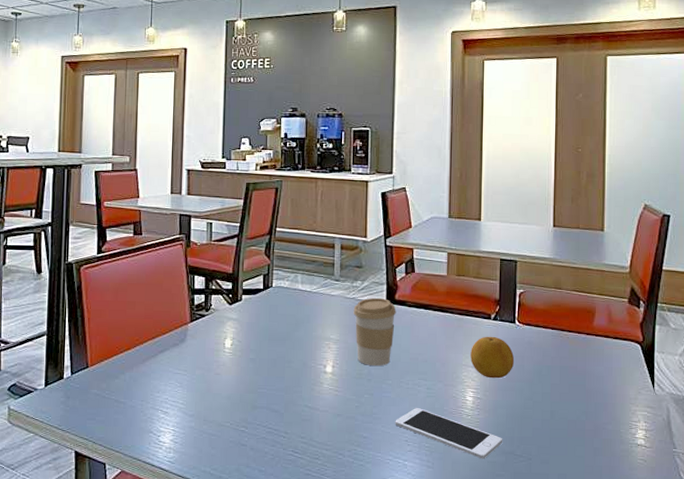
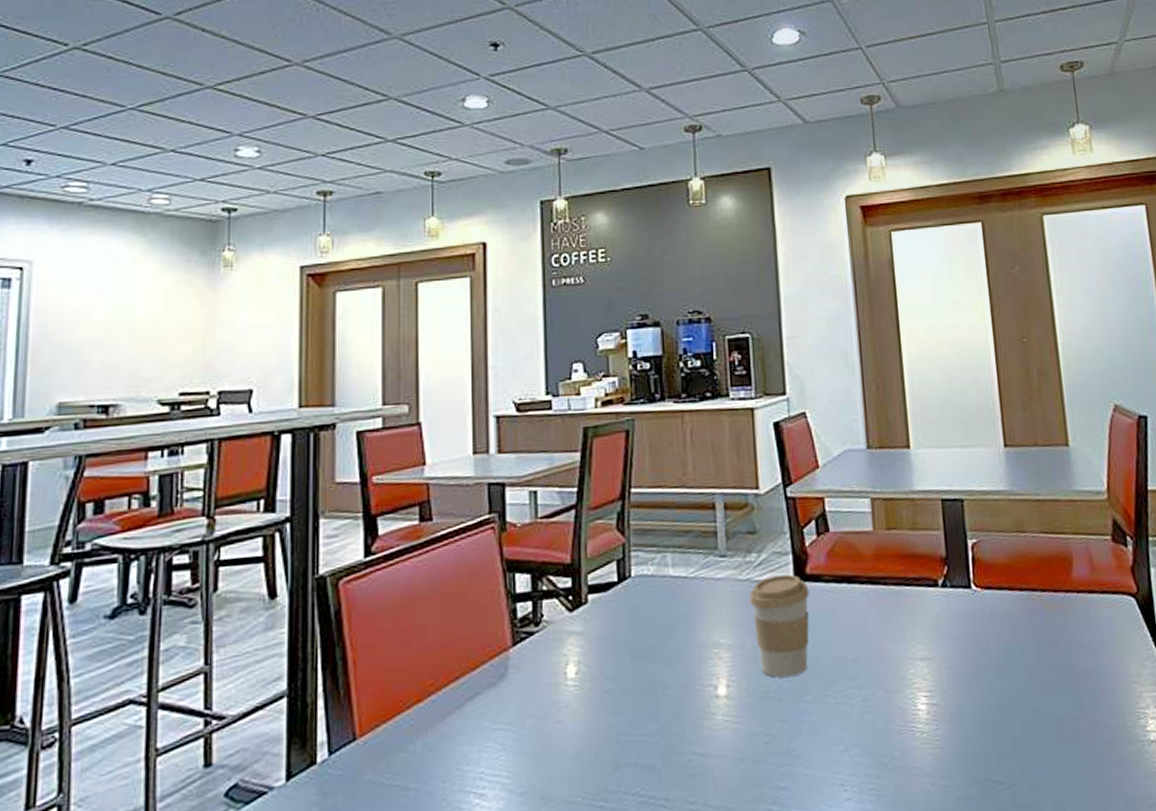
cell phone: present [395,408,503,459] -> none [822,731,975,796]
fruit: present [470,336,515,379] -> none [916,610,977,673]

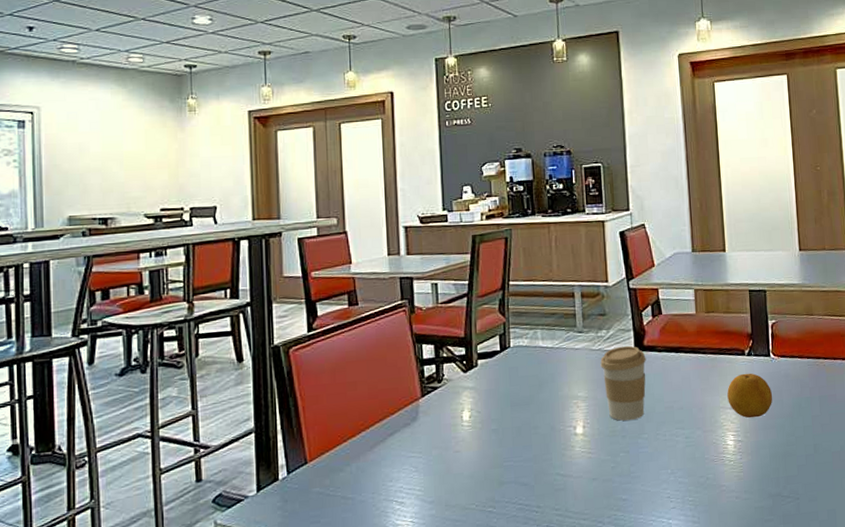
fruit: none [916,610,977,673] -> present [727,373,773,419]

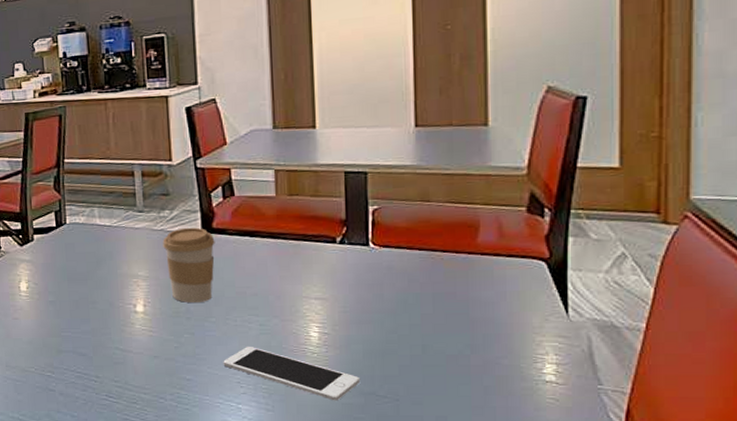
cell phone: none [655,460,769,506] -> present [223,347,361,401]
fruit: present [727,373,773,419] -> none [312,262,371,311]

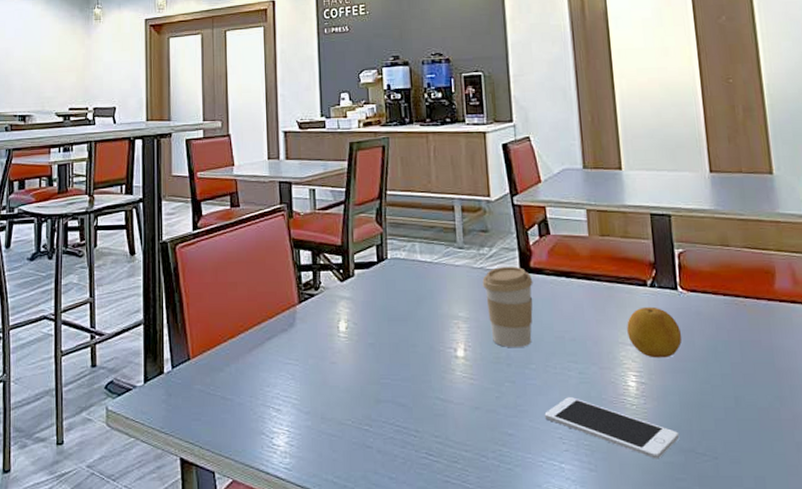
fruit: none [312,262,371,311] -> present [627,306,682,358]

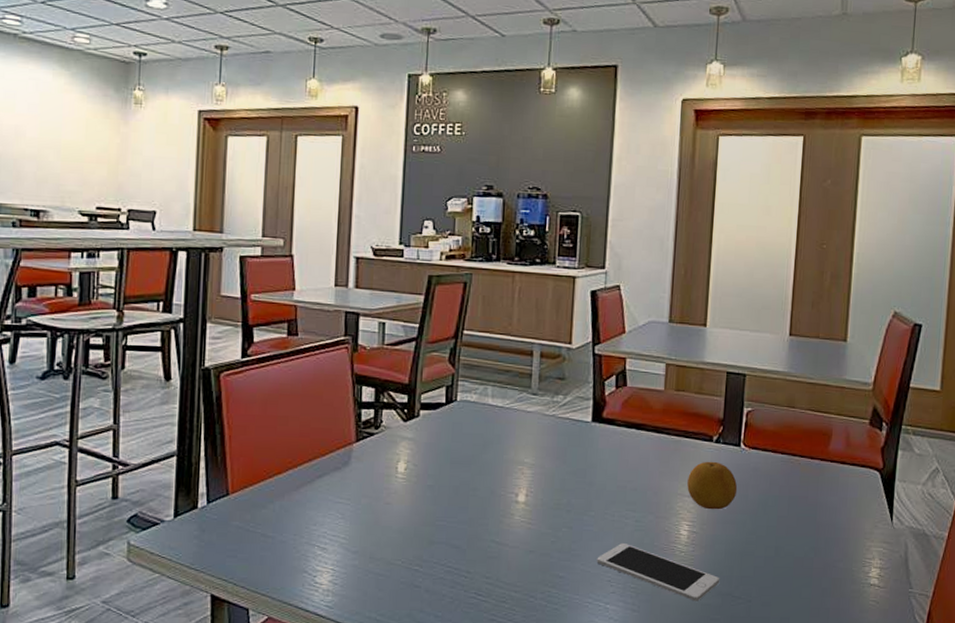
coffee cup: present [482,266,533,347] -> none [552,415,603,495]

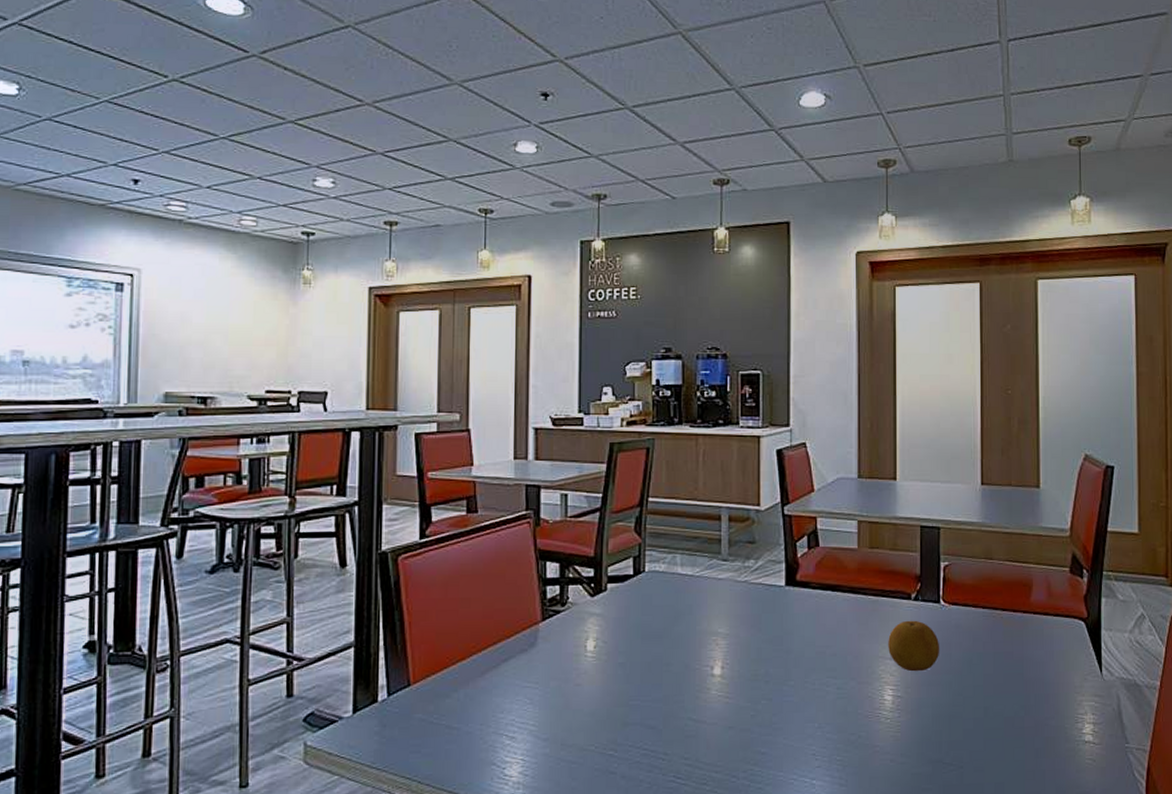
cell phone: present [596,543,720,602] -> none [799,713,929,771]

